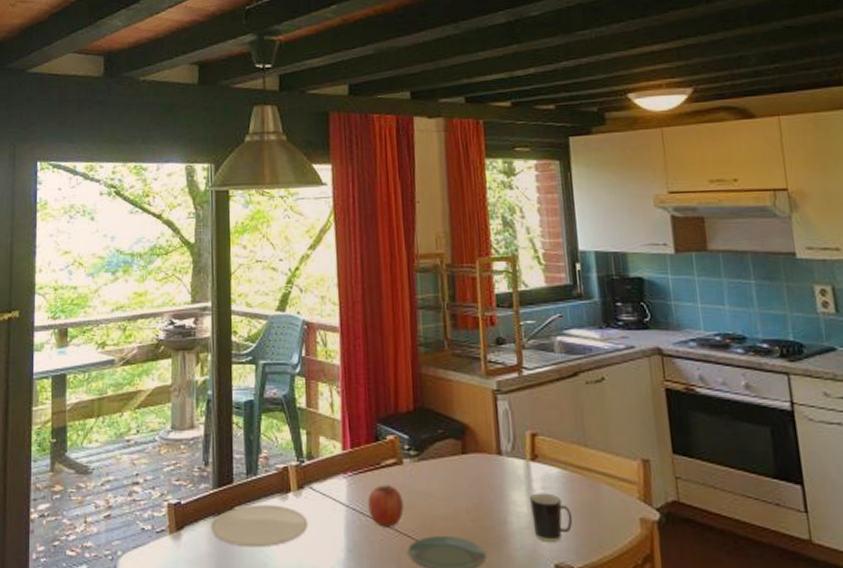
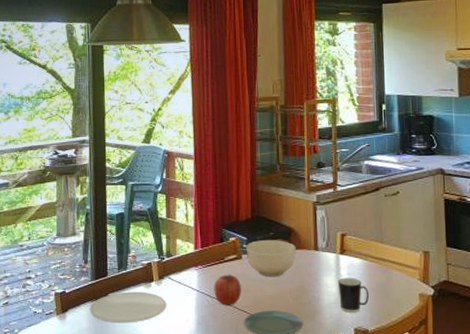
bowl: none [407,440,473,490] -> present [245,240,296,277]

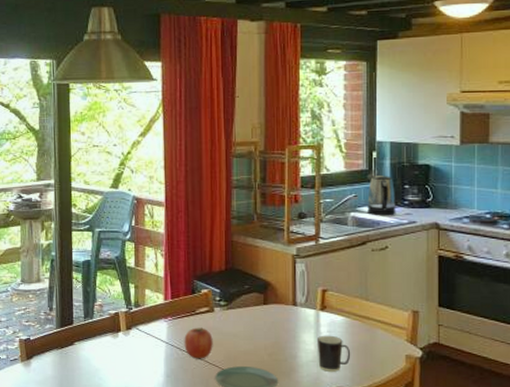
plate: present [89,291,167,323] -> none [55,341,135,373]
bowl: present [245,240,296,277] -> none [218,293,273,332]
kettle: none [379,126,405,163] -> present [367,176,396,215]

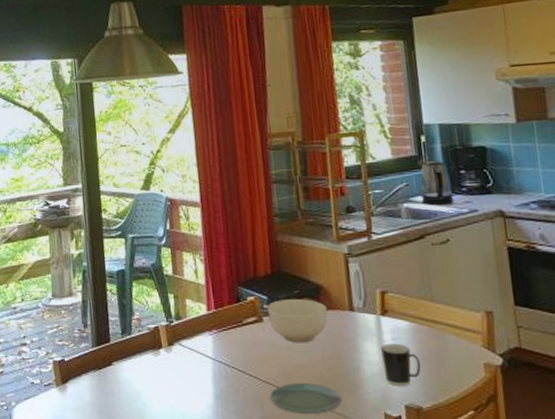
fruit: present [184,327,213,359] -> none [232,340,265,377]
bowl: none [218,293,273,332] -> present [266,299,328,343]

